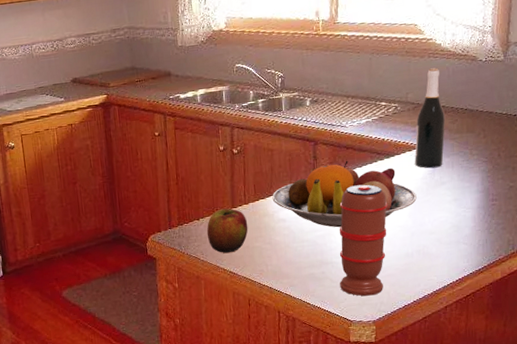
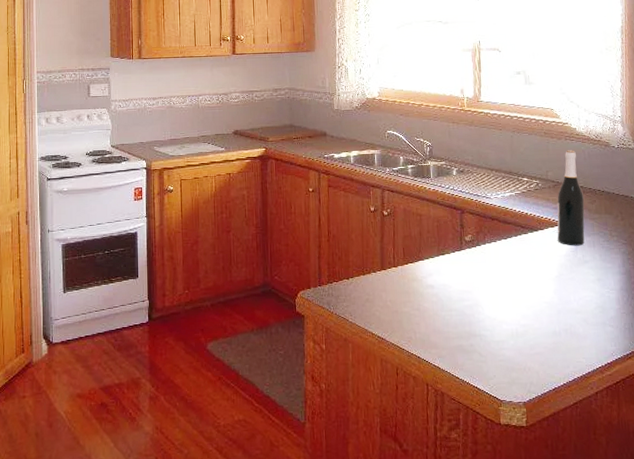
apple: present [206,208,248,253] -> none [356,269,397,316]
fruit bowl: present [272,160,417,228] -> none [420,231,561,299]
spice grinder: present [339,184,388,296] -> none [486,256,534,374]

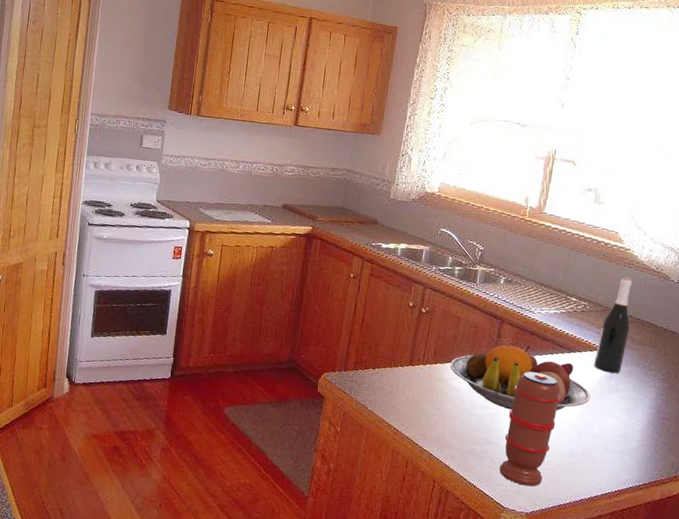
fruit bowl: none [420,231,561,299] -> present [450,345,591,411]
spice grinder: none [486,256,534,374] -> present [499,371,561,487]

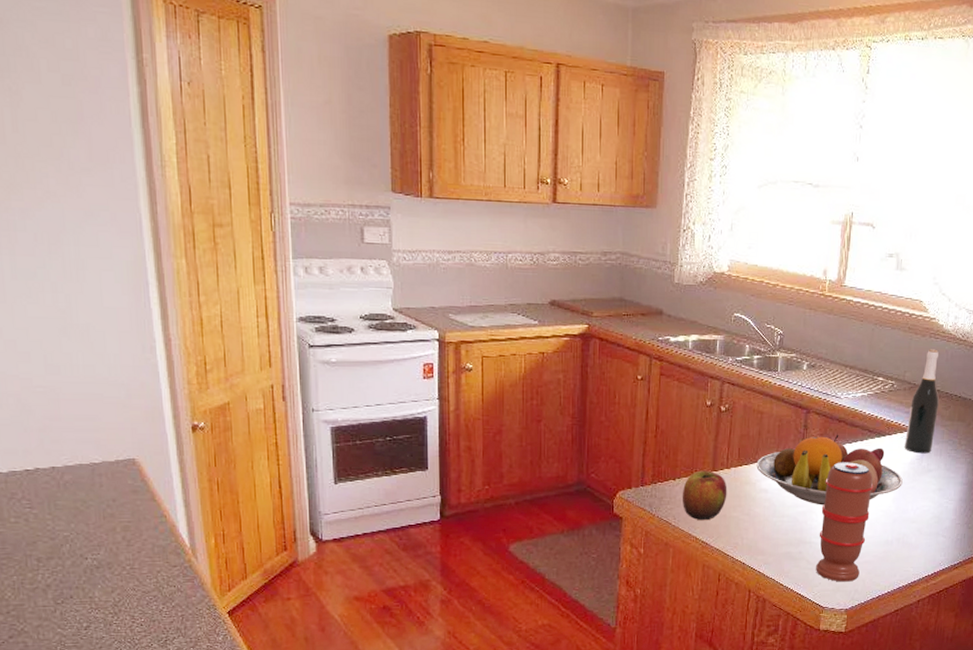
apple: none [379,363,422,409] -> present [682,470,728,520]

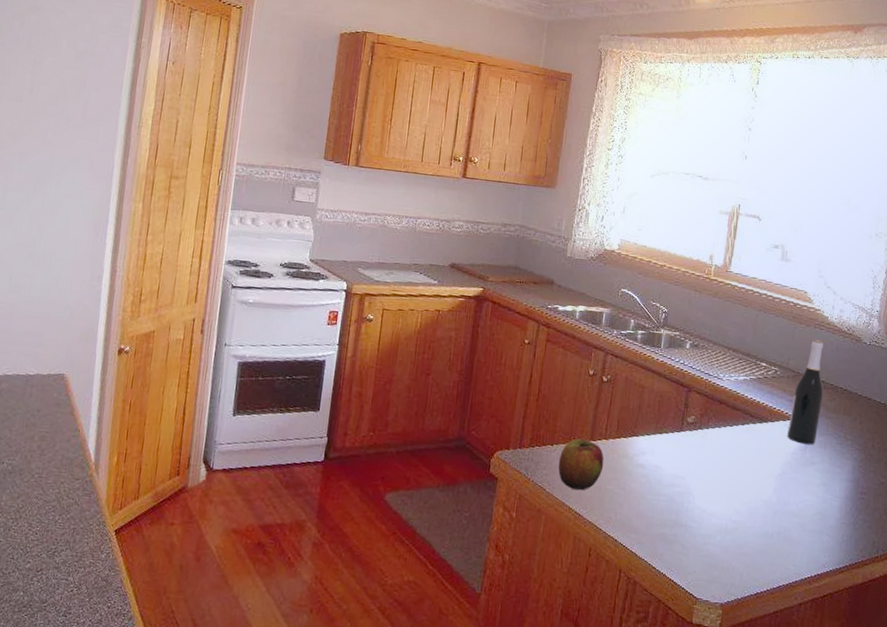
fruit bowl: present [756,434,903,505] -> none [634,415,785,488]
spice grinder: present [816,462,874,582] -> none [691,444,754,574]

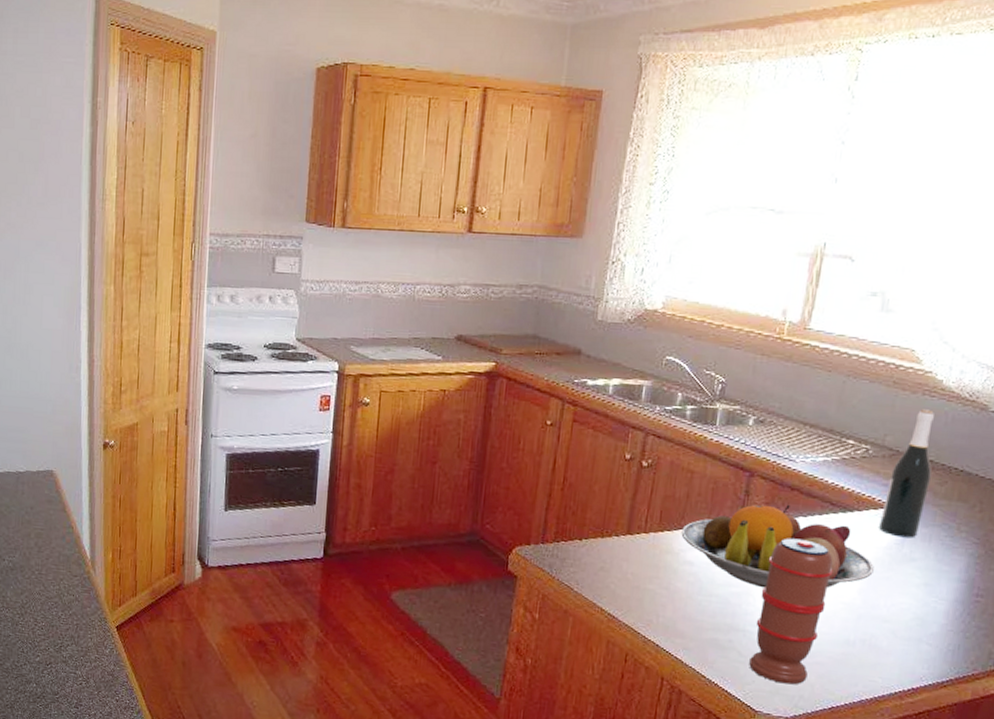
apple: present [558,438,604,490] -> none [588,532,644,590]
fruit bowl: none [634,415,785,488] -> present [681,504,874,588]
spice grinder: none [691,444,754,574] -> present [749,538,833,685]

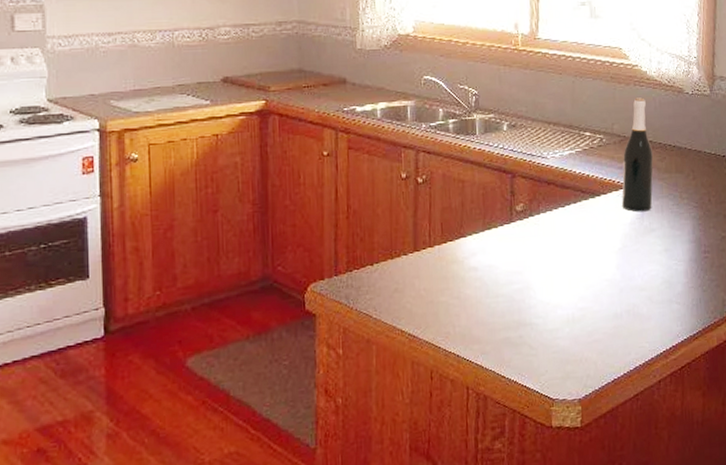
fruit bowl: present [681,504,874,588] -> none [462,198,625,280]
spice grinder: present [749,538,833,685] -> none [539,228,594,368]

